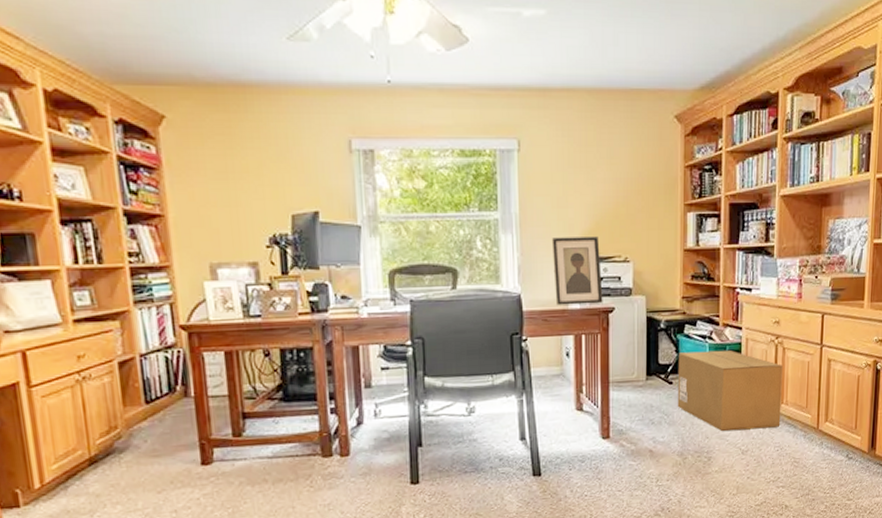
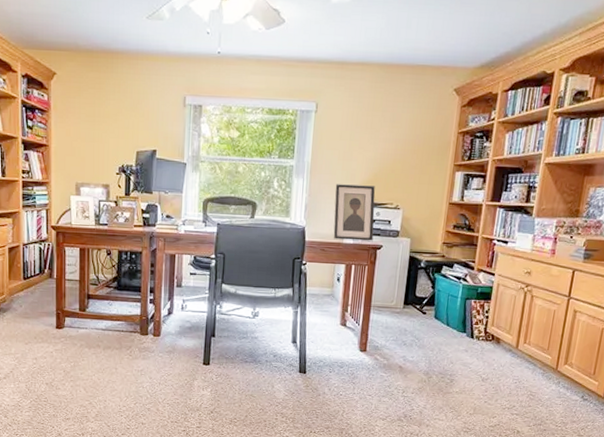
box: present [677,350,783,432] -> none [428,289,529,363]

